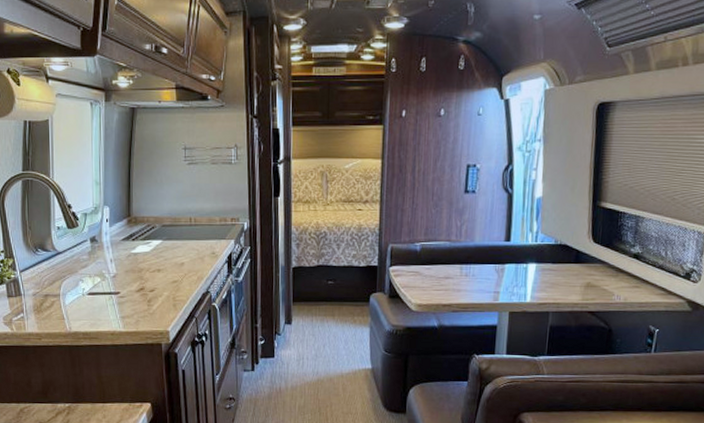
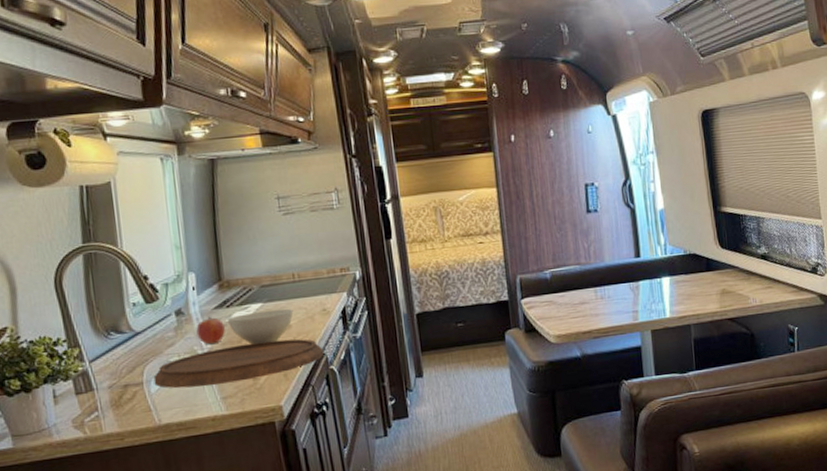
cutting board: none [68,274,209,305] -> present [153,339,325,389]
fruit: none [106,246,129,271] -> present [196,316,225,345]
bowl: none [131,247,187,276] -> present [226,308,294,345]

